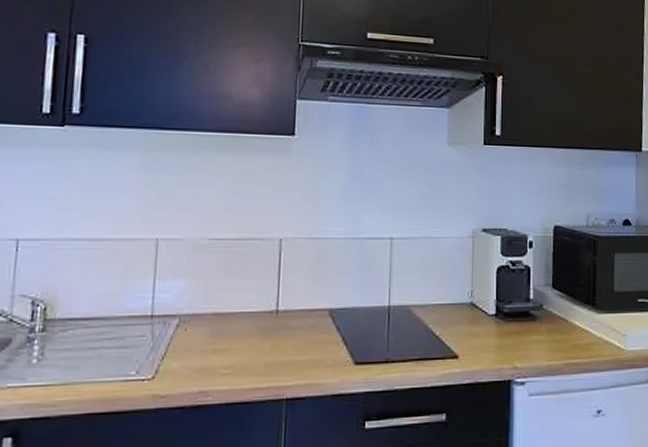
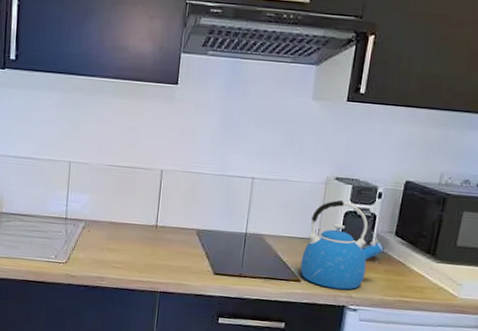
kettle: none [456,255,543,361] -> present [300,200,384,290]

